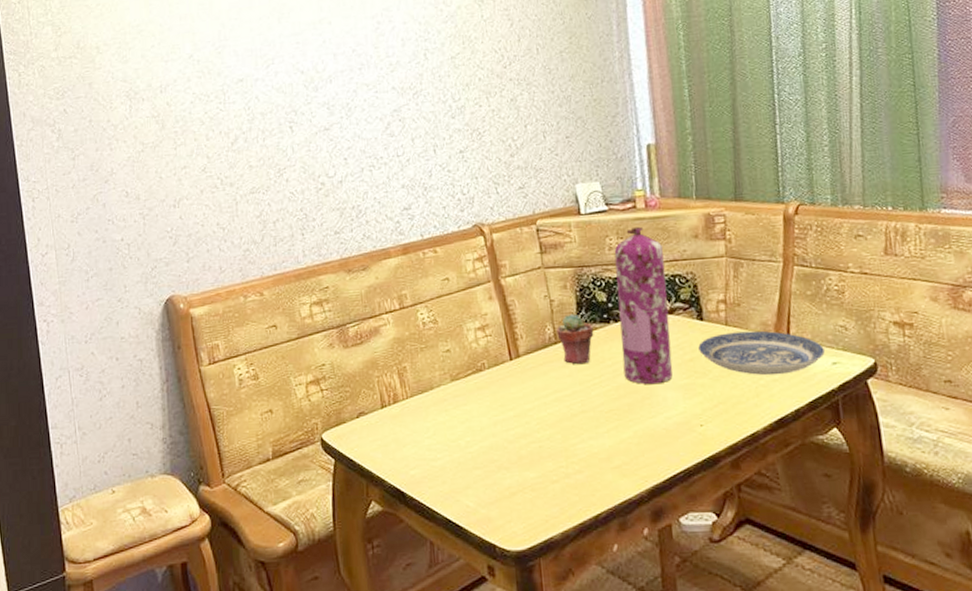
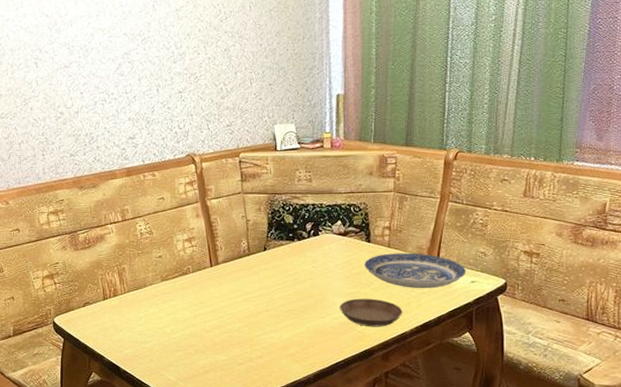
potted succulent: present [556,313,594,364] -> none [250,232,281,272]
gas cylinder: present [614,227,673,384] -> none [302,164,343,291]
saucer: none [672,390,752,427] -> present [340,298,403,327]

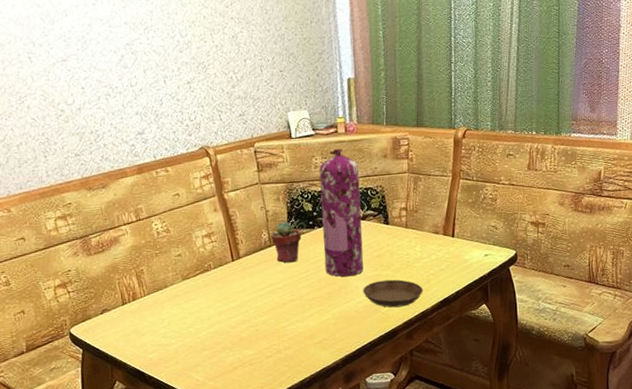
potted succulent: none [250,232,281,272] -> present [271,221,302,263]
gas cylinder: none [302,164,343,291] -> present [319,149,364,277]
plate: present [365,253,466,289] -> none [384,231,480,267]

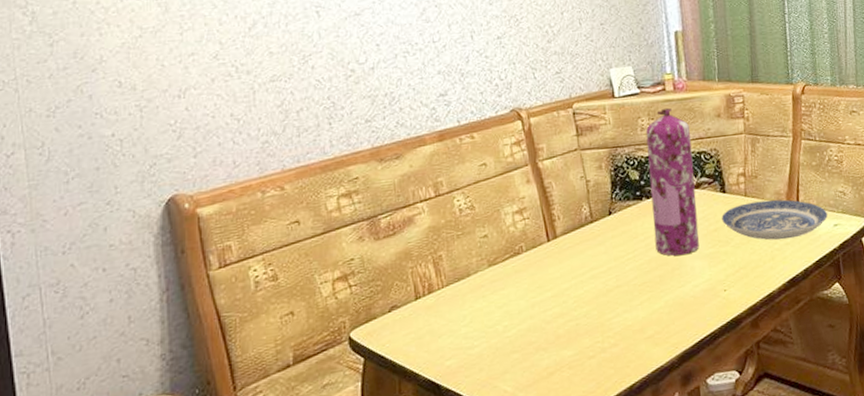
potted succulent: present [271,221,302,263] -> none [592,192,628,241]
saucer: present [363,279,424,308] -> none [699,257,768,291]
plate: none [384,231,480,267] -> present [722,199,828,240]

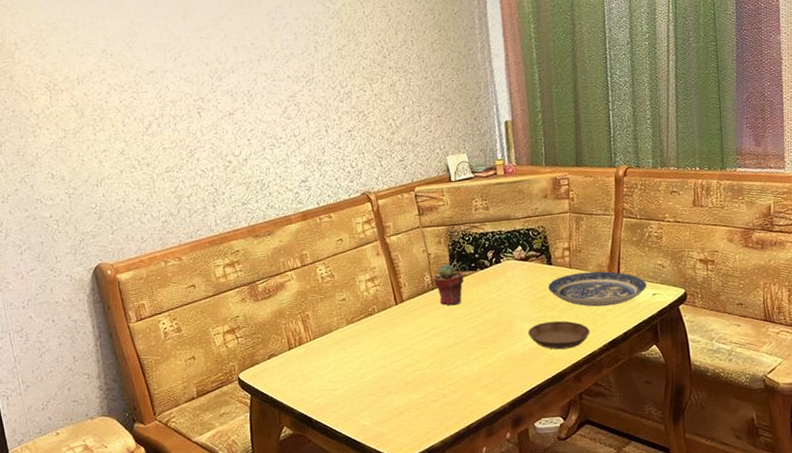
potted succulent: none [592,192,628,241] -> present [433,264,464,305]
gas cylinder: present [645,108,699,256] -> none [479,191,528,319]
saucer: none [699,257,768,291] -> present [528,320,591,350]

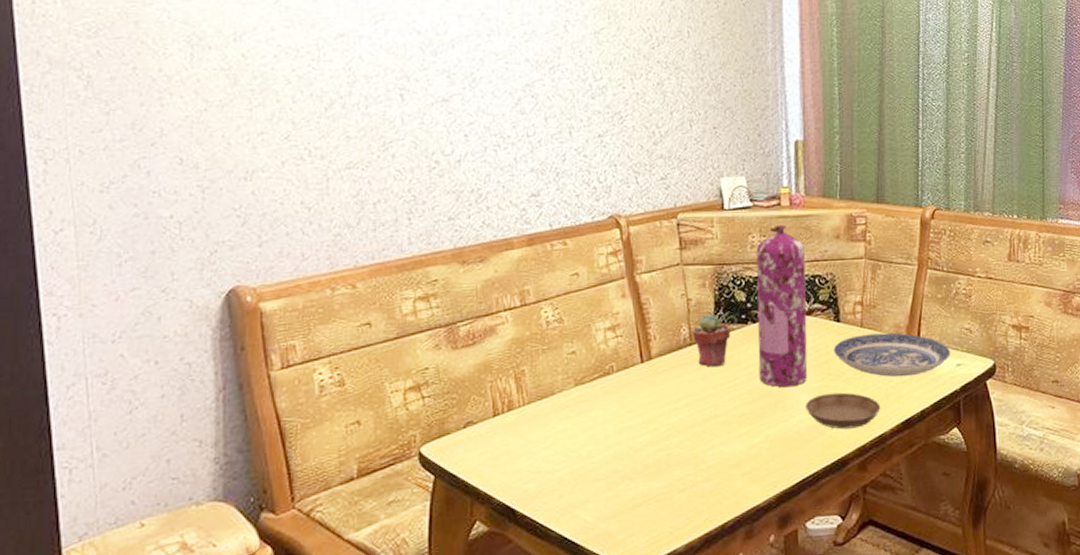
gas cylinder: none [479,191,528,319] -> present [756,226,808,387]

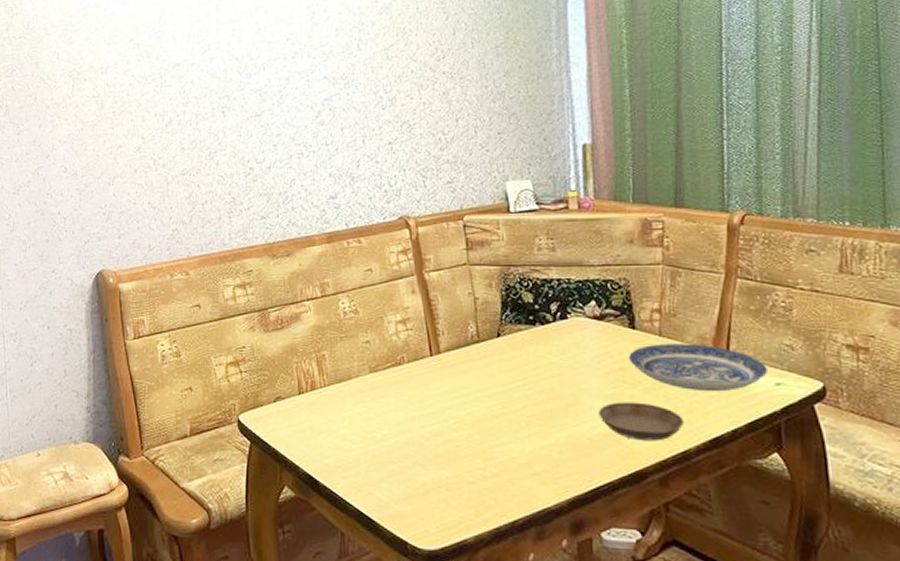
potted succulent: present [692,313,731,367] -> none [479,313,519,364]
gas cylinder: present [756,226,808,387] -> none [543,229,600,391]

